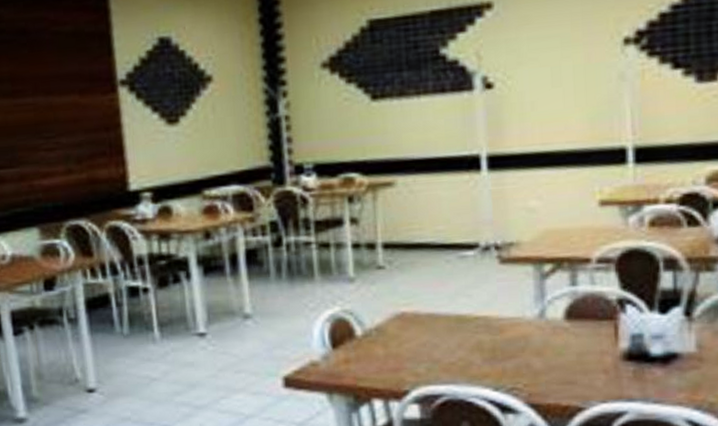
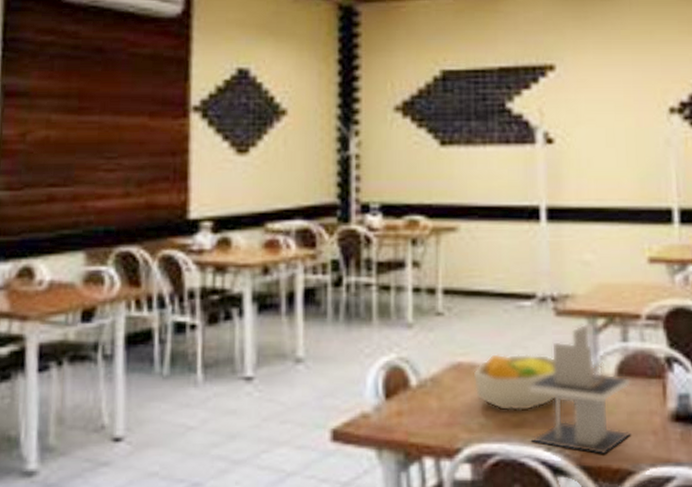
fruit bowl: none [417,301,501,356] -> present [473,354,555,411]
napkin holder: none [474,270,581,394] -> present [529,324,631,455]

